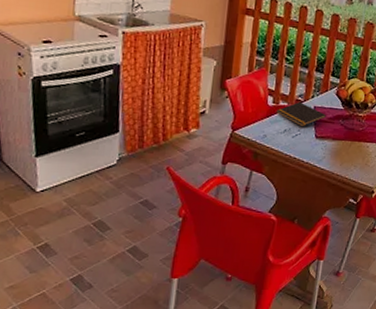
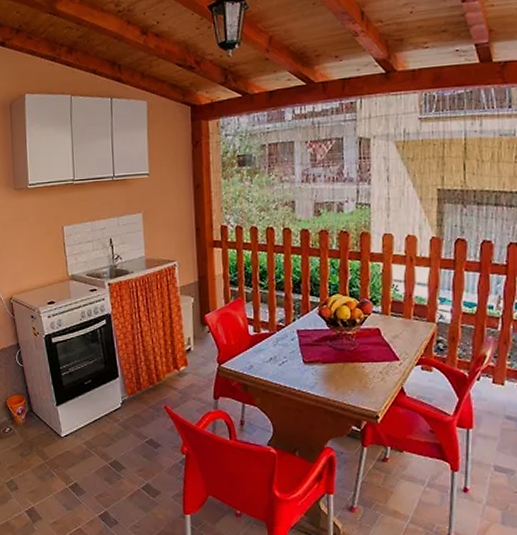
notepad: present [276,102,326,127] -> none [259,328,312,354]

